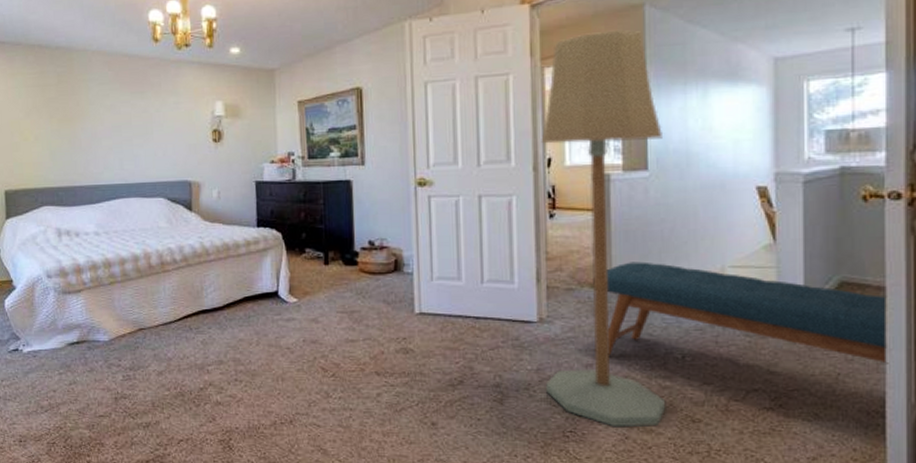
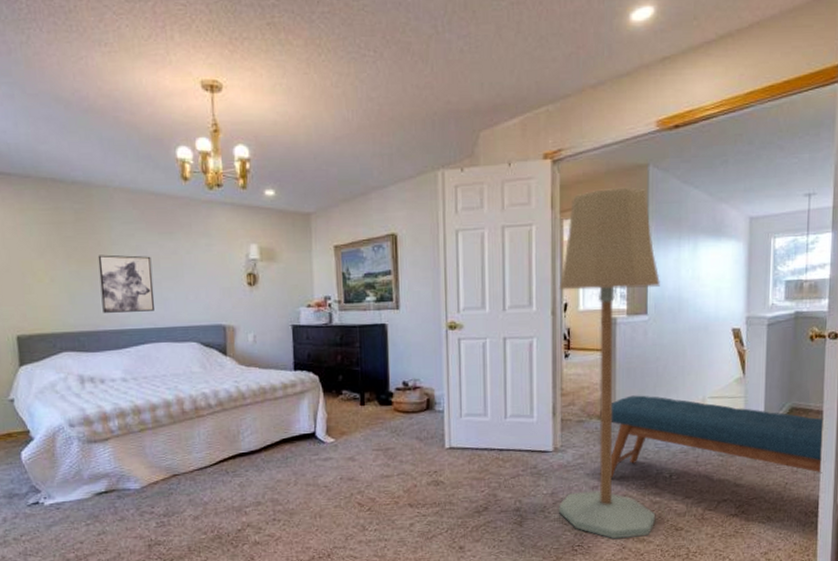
wall art: none [76,114,126,169] -> present [98,254,155,313]

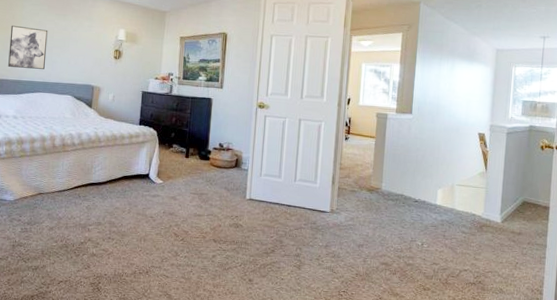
floor lamp: present [559,187,660,540] -> none [330,16,424,292]
bench: present [600,395,824,477] -> none [369,175,550,259]

